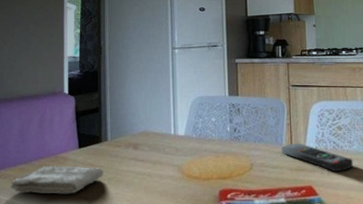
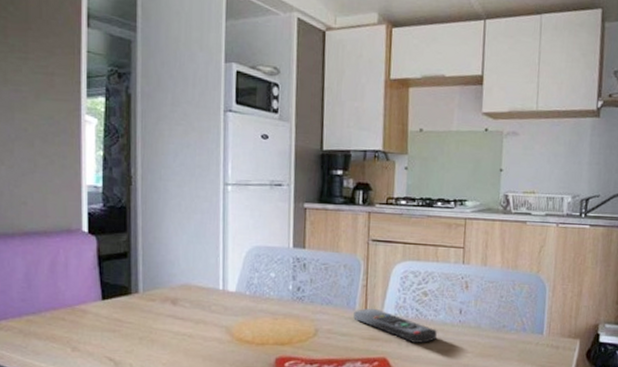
washcloth: present [10,166,104,194] -> none [14,319,133,353]

